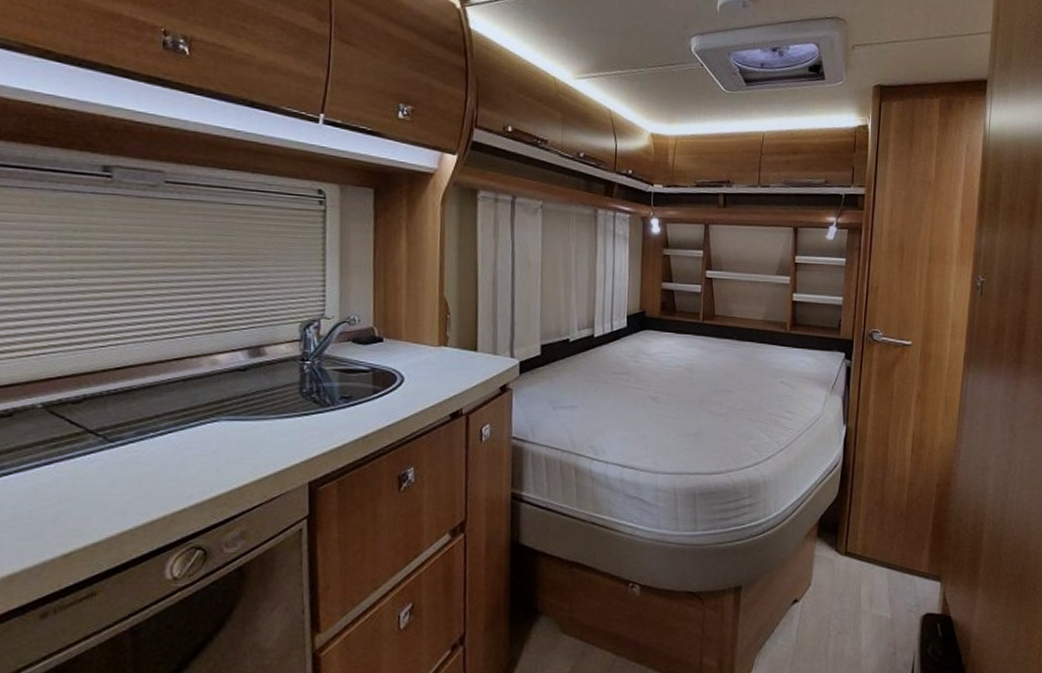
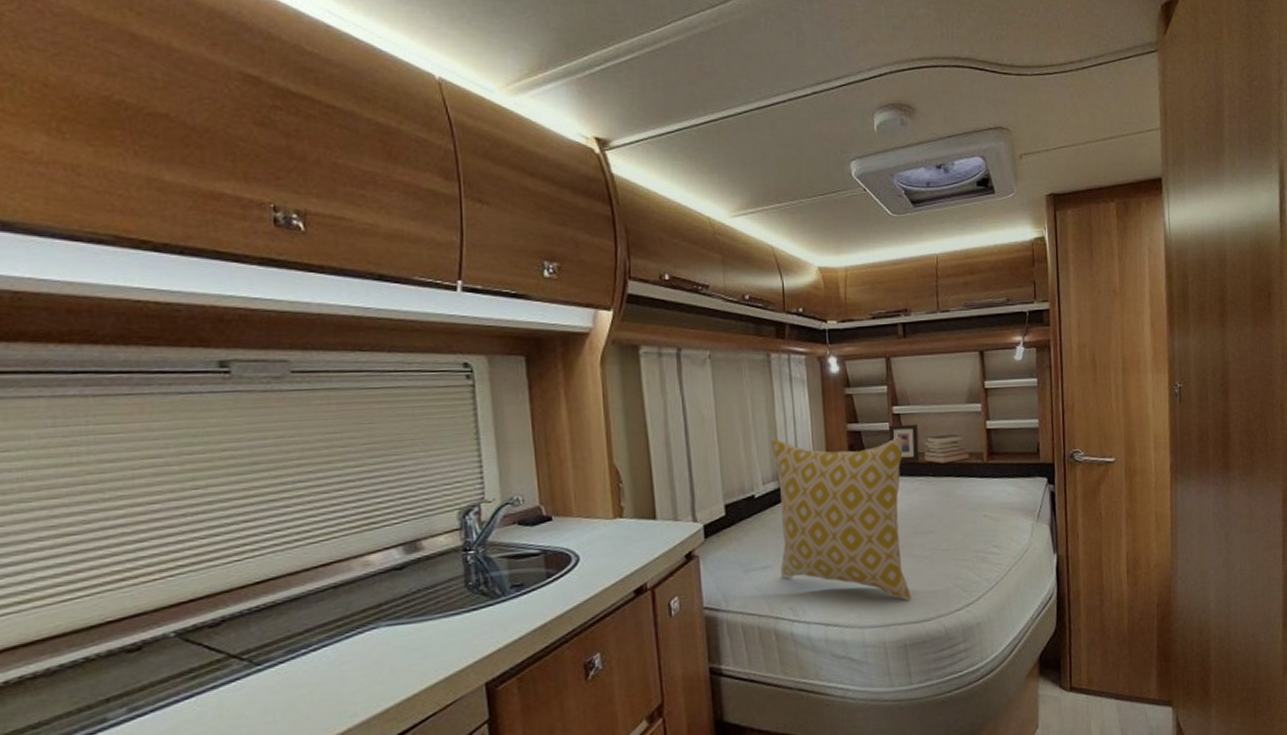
pillow: none [586,289,713,452] -> present [772,437,911,600]
picture frame: none [700,288,728,324] -> present [889,424,920,462]
books: none [730,301,774,329] -> present [923,434,970,464]

